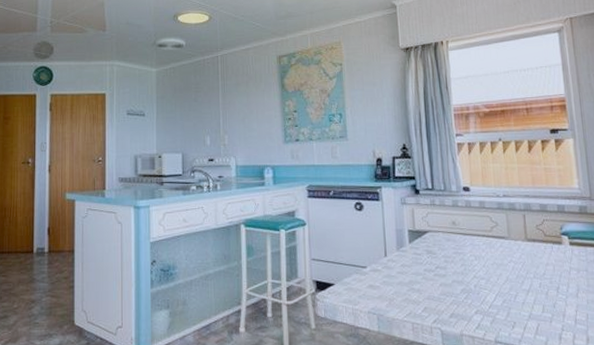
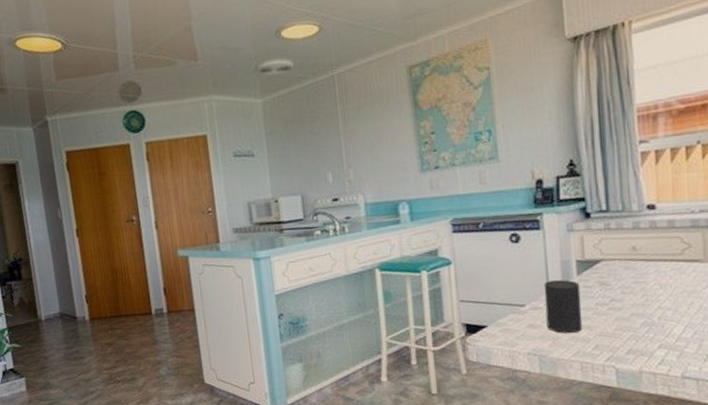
cup: none [382,246,414,295] -> present [544,279,583,333]

